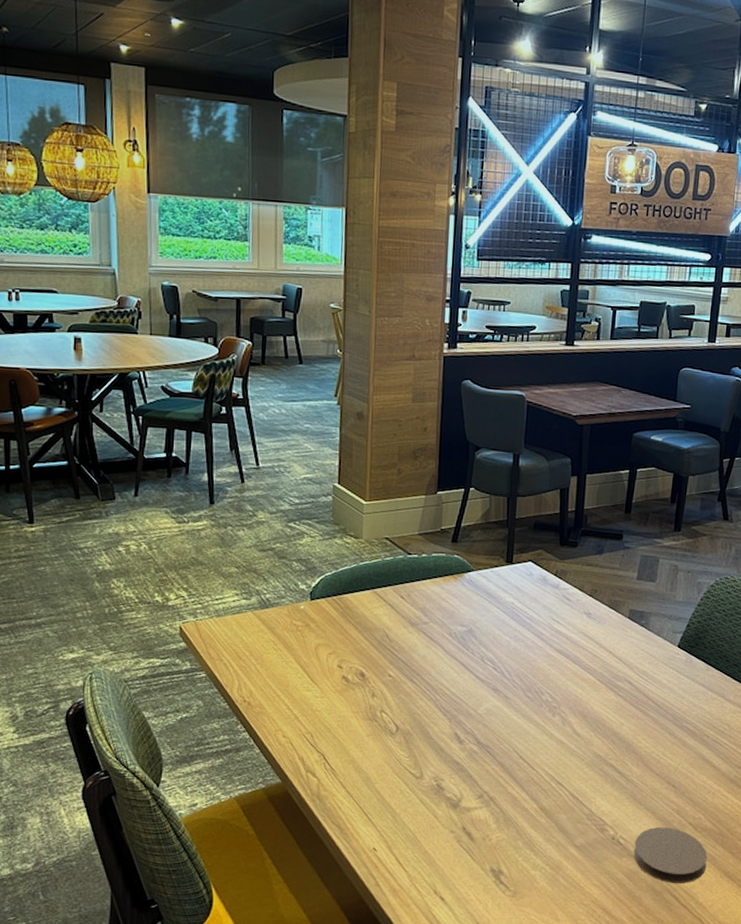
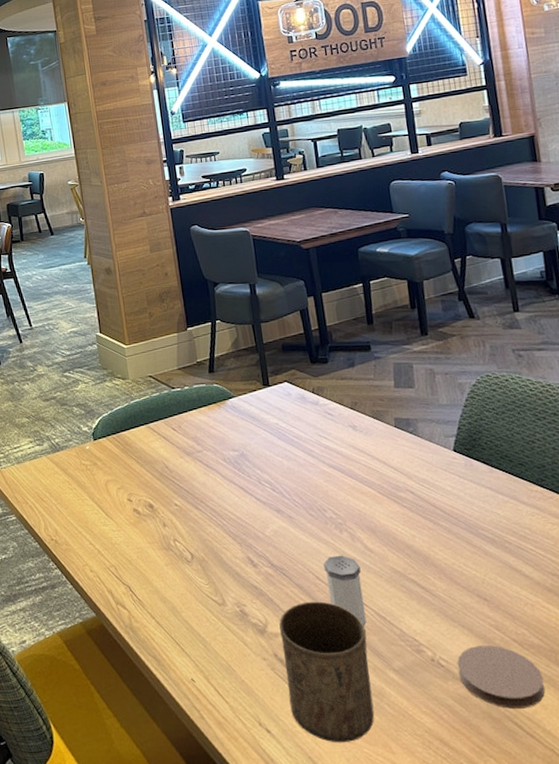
cup: none [468,779,557,911] -> present [279,601,374,743]
salt shaker: none [528,737,565,805] -> present [324,555,367,626]

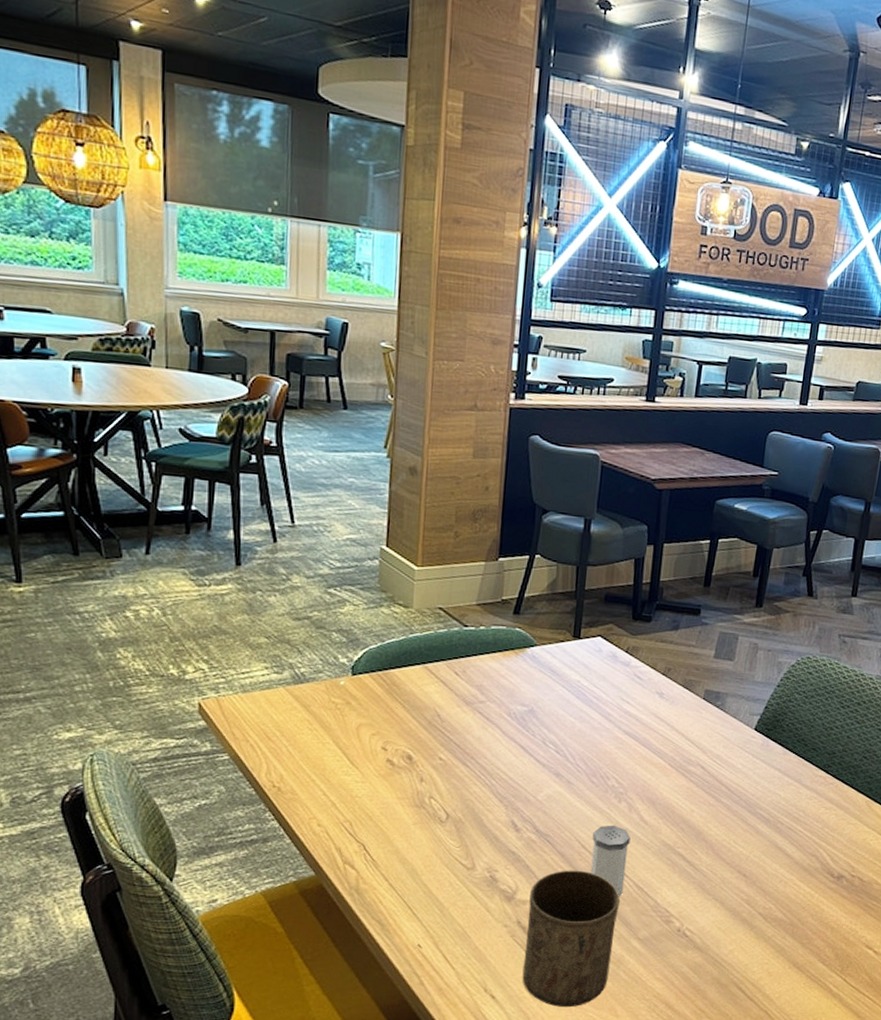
coaster: present [457,645,545,709] -> none [699,917,777,975]

